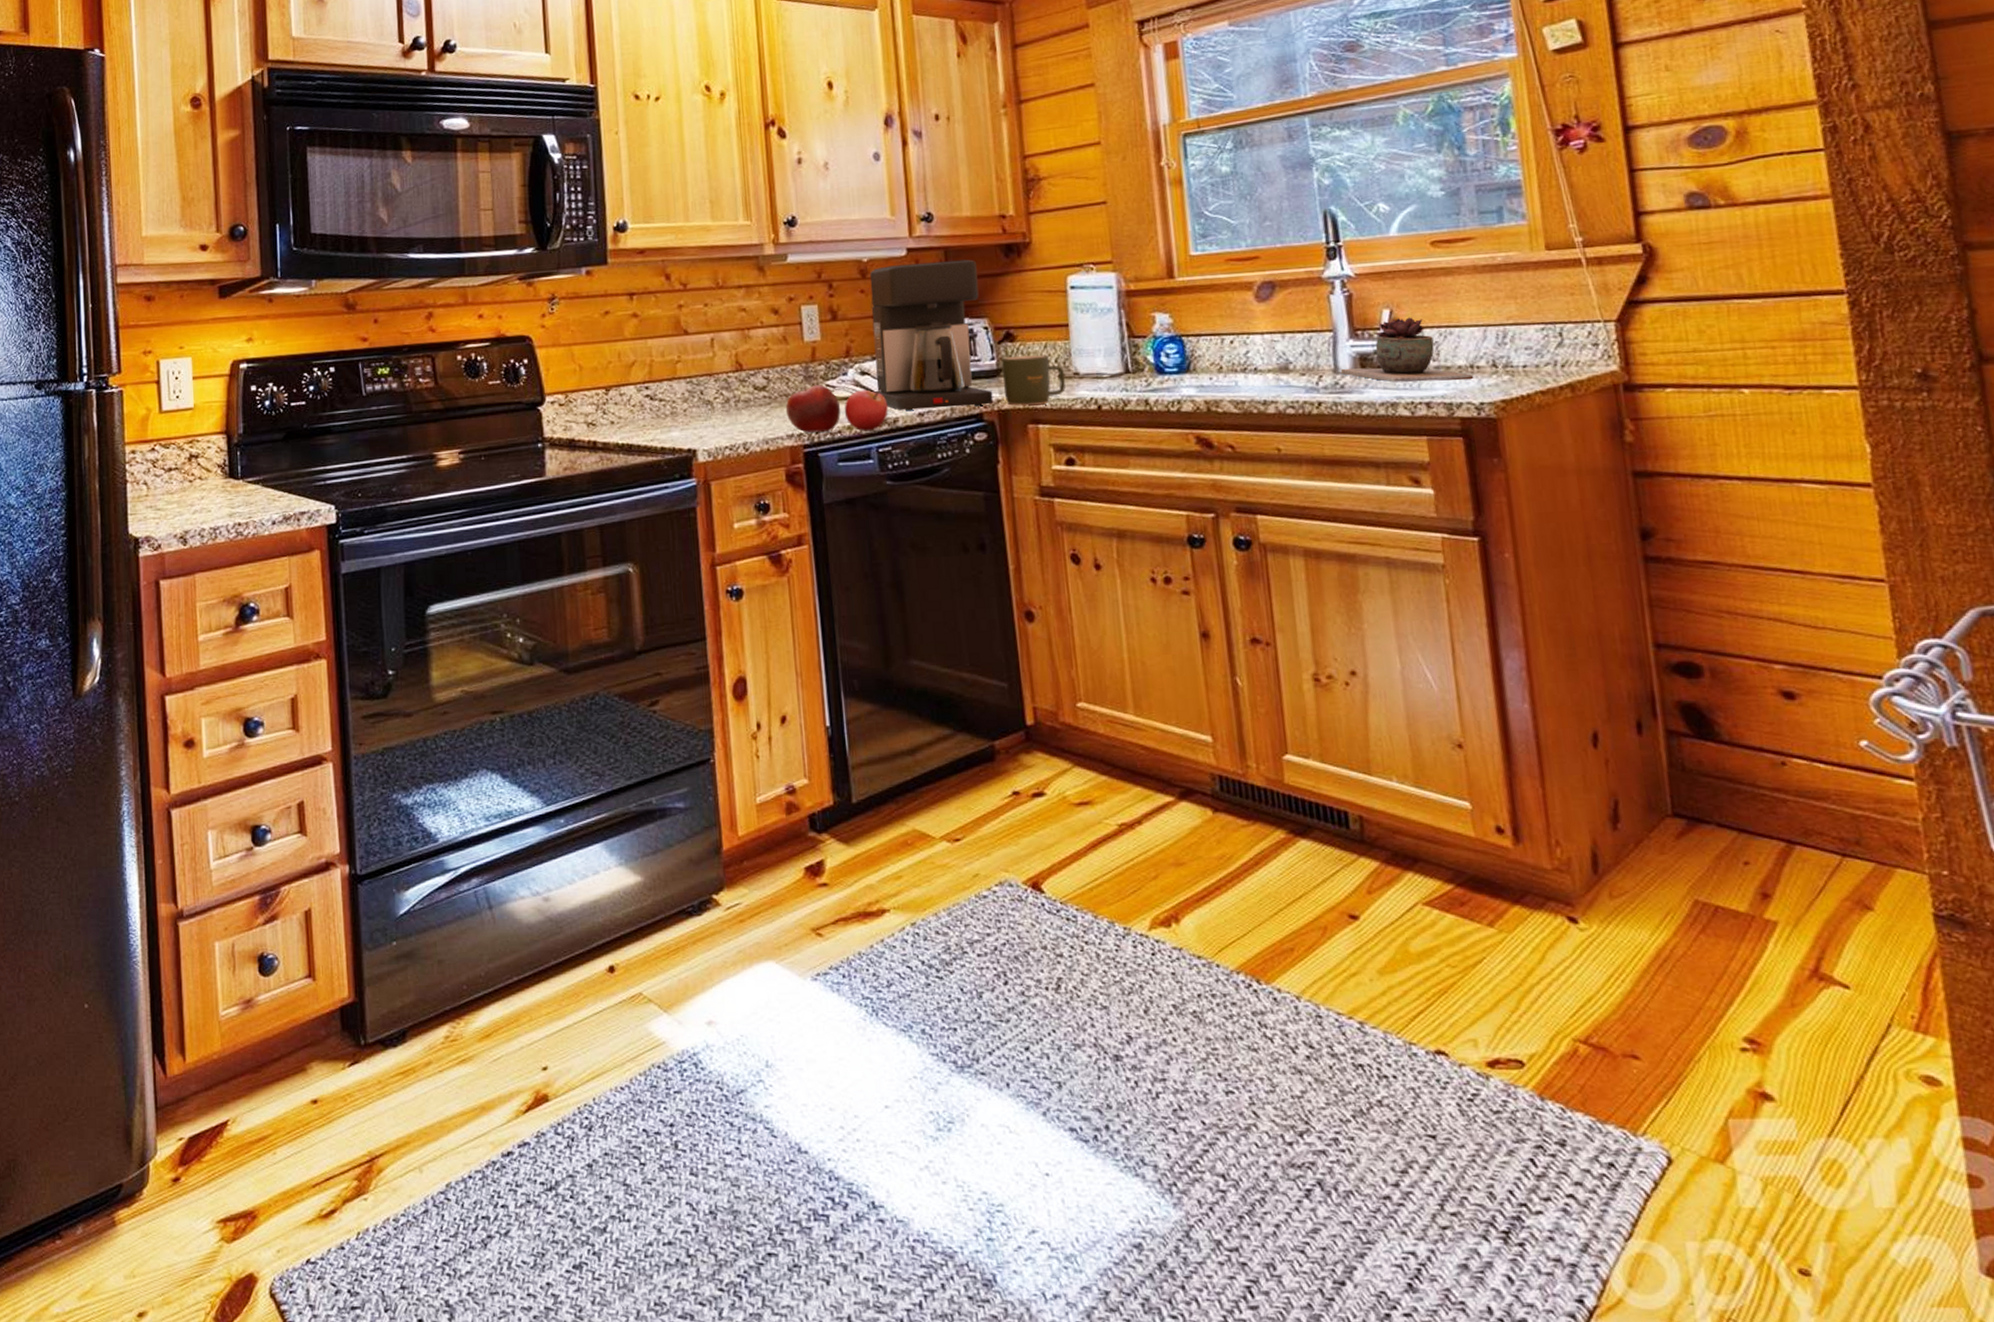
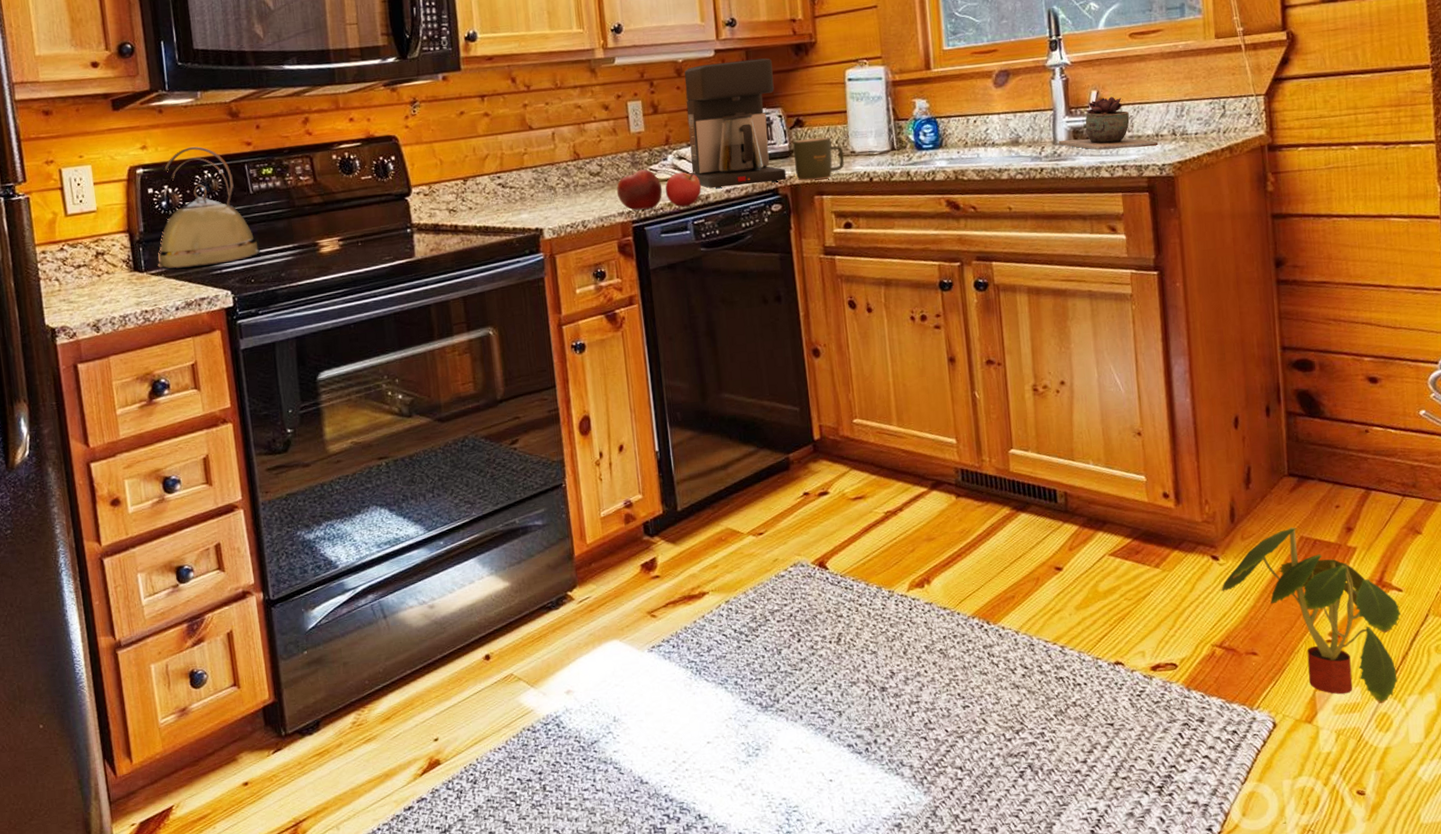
kettle: none [255,340,371,478] -> present [157,146,261,269]
plant: none [1583,885,1851,1147] -> present [1221,526,1402,704]

